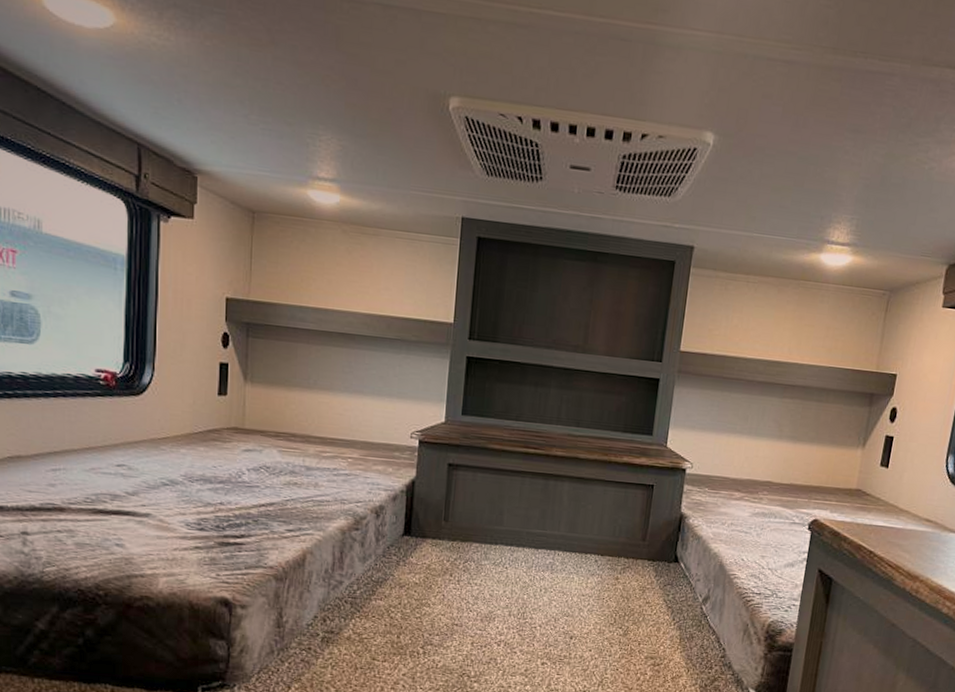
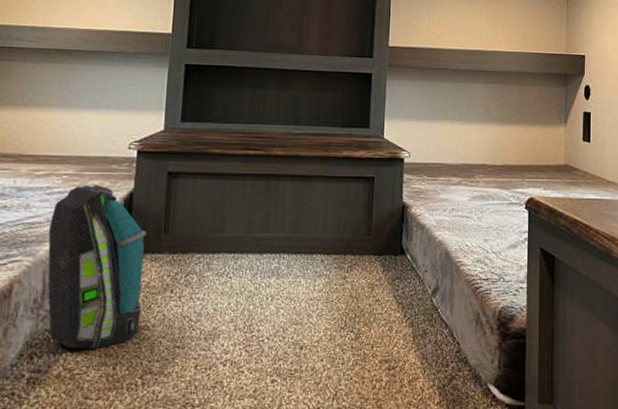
backpack: none [336,469,428,619] -> present [47,185,147,349]

